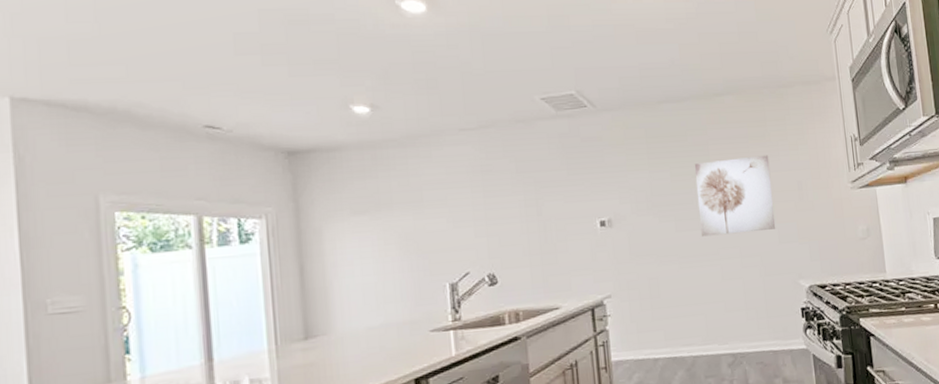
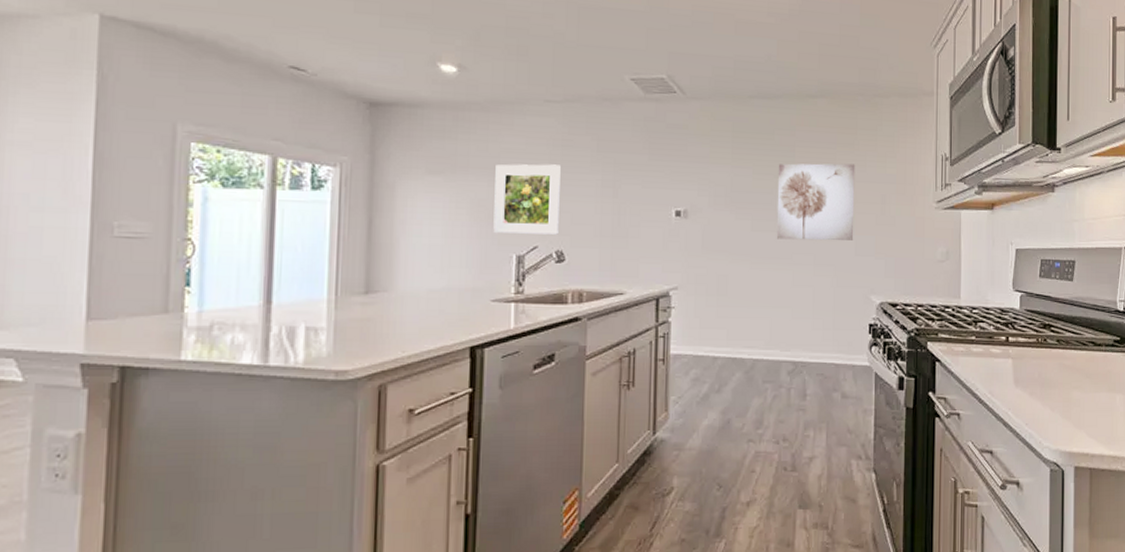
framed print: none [419,190,488,265] -> present [493,164,562,235]

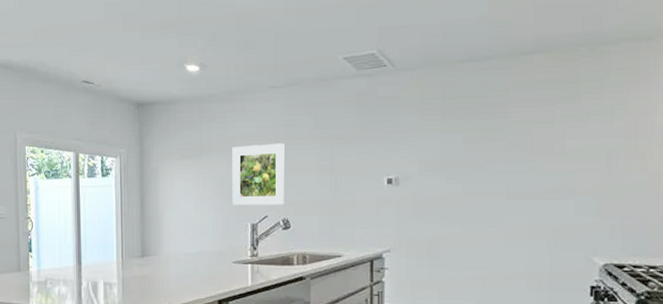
wall art: present [776,163,855,241] -> none [488,120,577,202]

